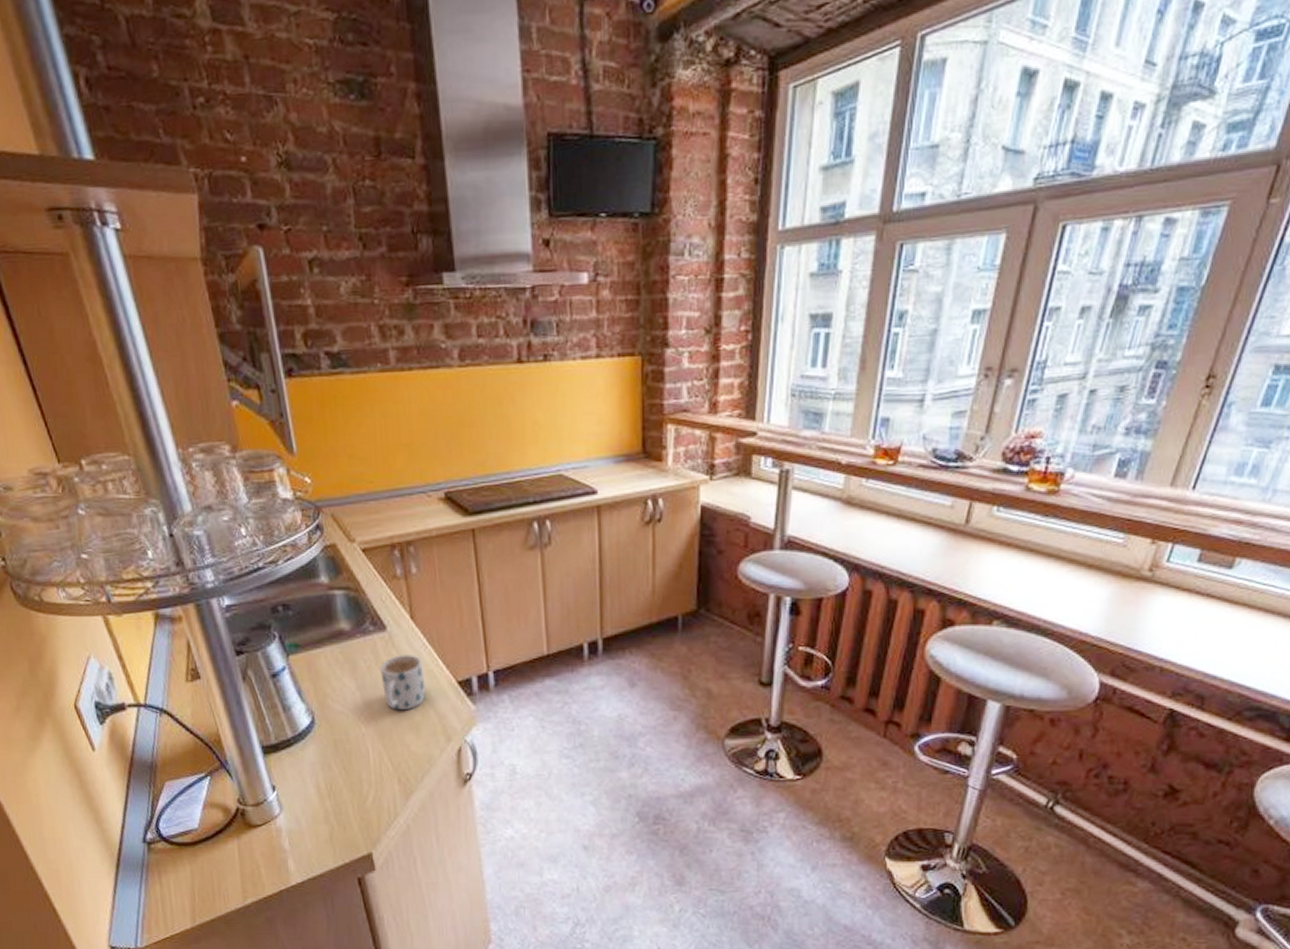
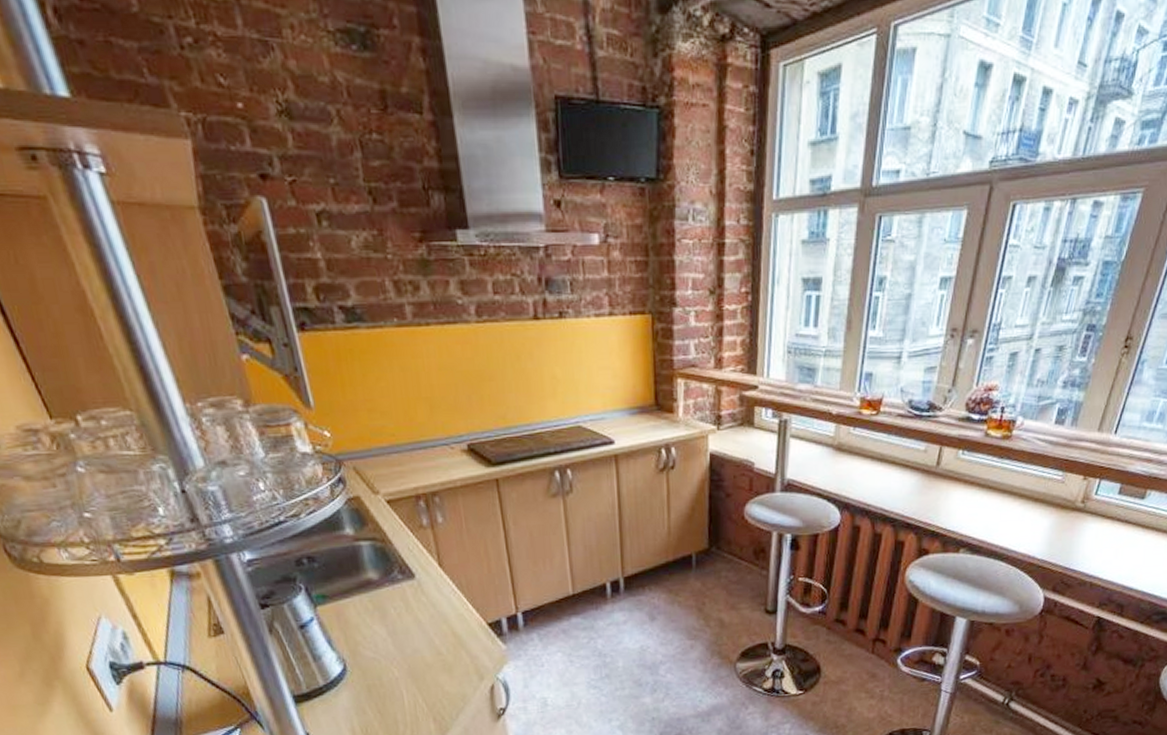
mug: present [380,655,426,711] -> none [410,600,457,654]

